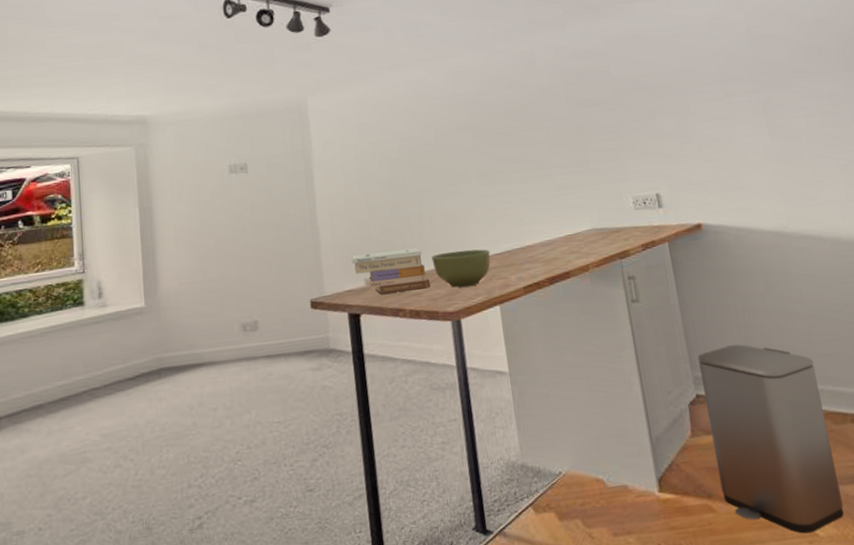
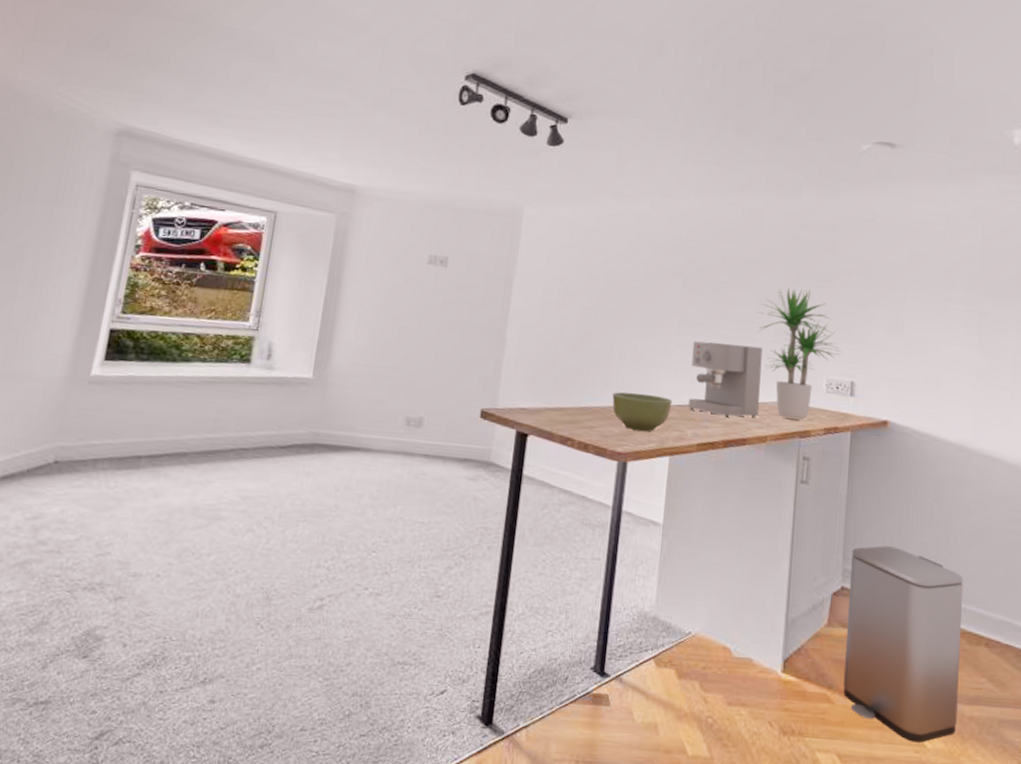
books: present [351,248,431,294] -> none [531,373,606,424]
coffee maker: none [496,180,576,256] -> present [688,341,763,418]
potted plant: none [551,114,640,244] -> present [758,288,842,421]

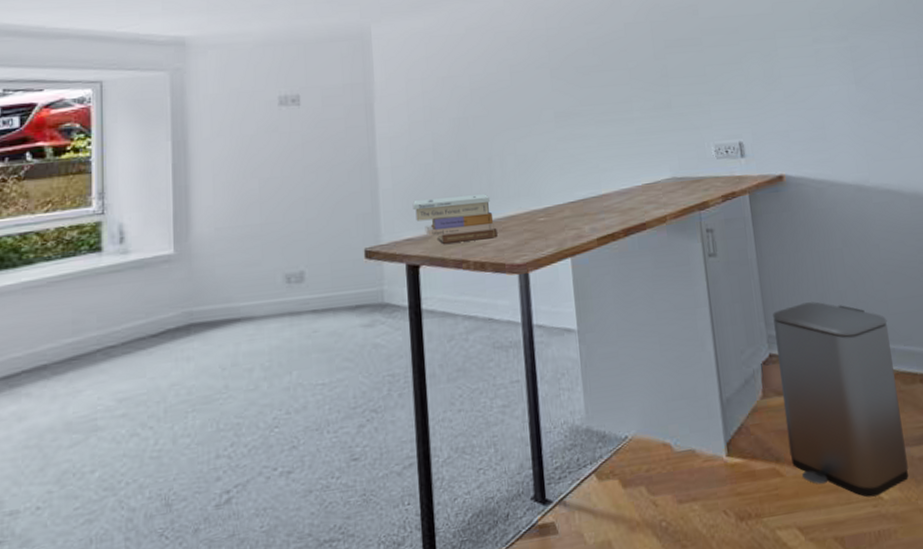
books: none [531,373,606,424] -> present [412,194,498,244]
bowl: present [612,392,673,431] -> none [500,197,564,238]
coffee maker: present [688,341,763,418] -> none [573,125,654,205]
potted plant: present [758,288,842,421] -> none [633,56,724,194]

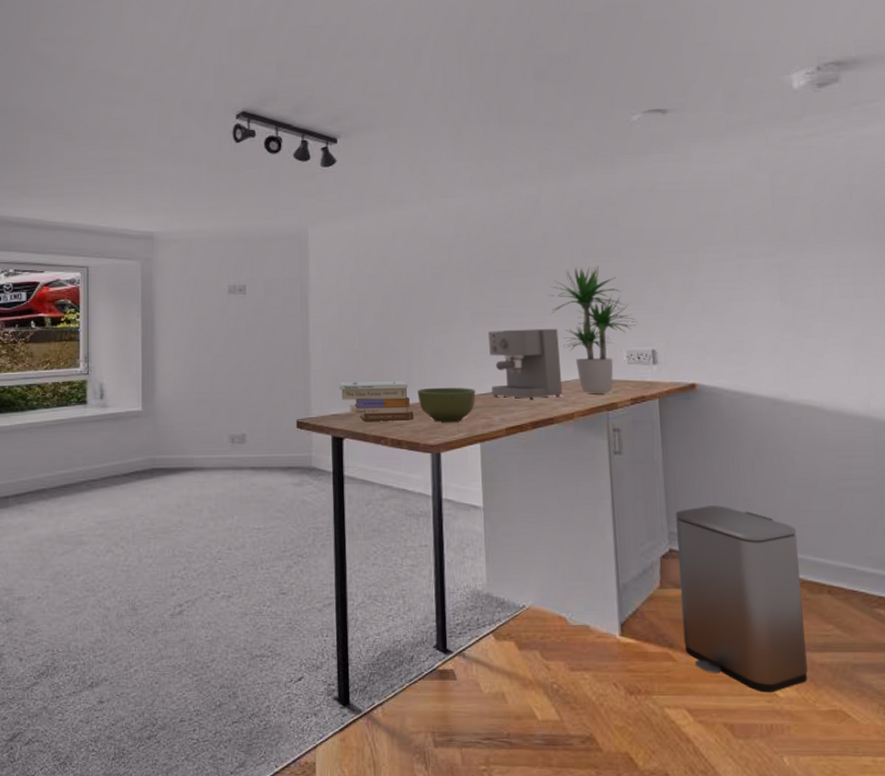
bowl: none [500,197,564,238] -> present [417,387,476,422]
coffee maker: none [573,125,654,205] -> present [488,328,563,400]
potted plant: none [633,56,724,194] -> present [549,265,638,395]

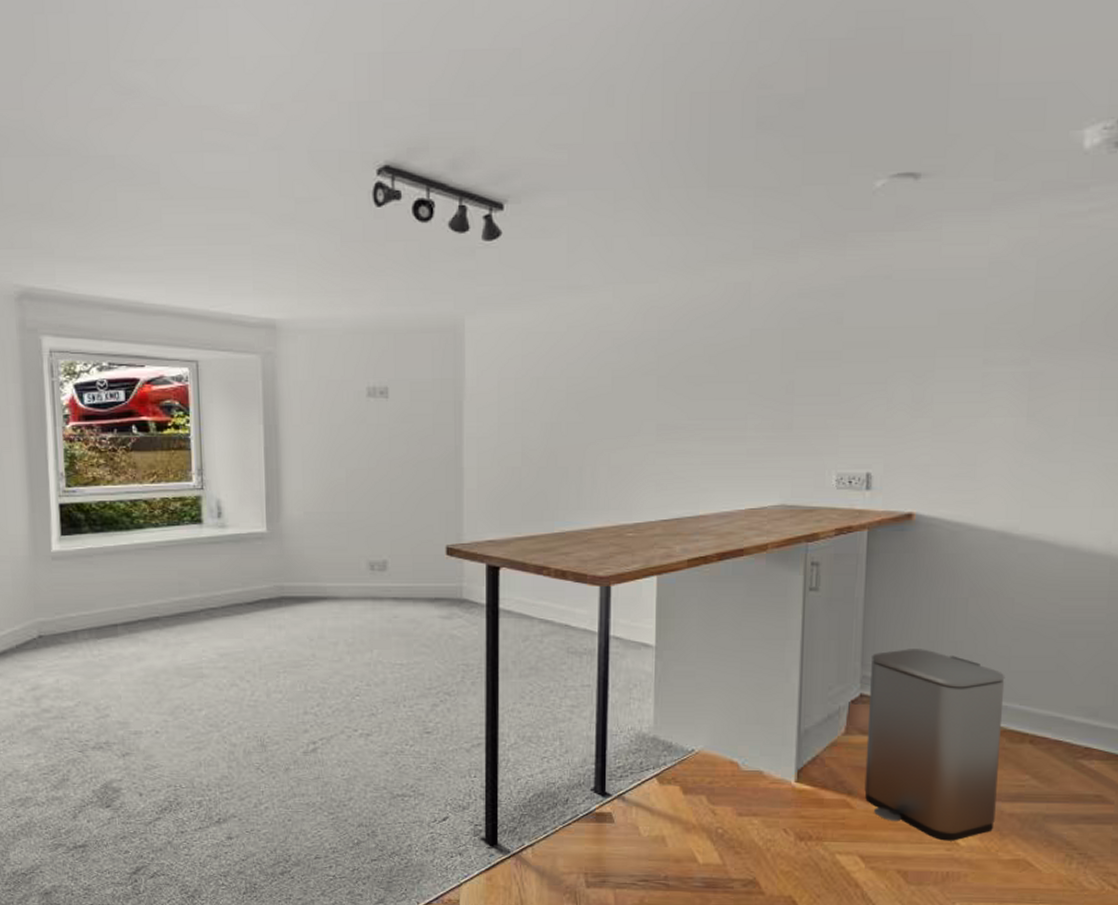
books: present [339,380,414,421] -> none [496,502,582,549]
bowl: present [417,387,476,422] -> none [588,512,656,551]
coffee maker: present [488,328,563,400] -> none [674,445,758,528]
potted plant: present [549,265,638,395] -> none [751,371,854,523]

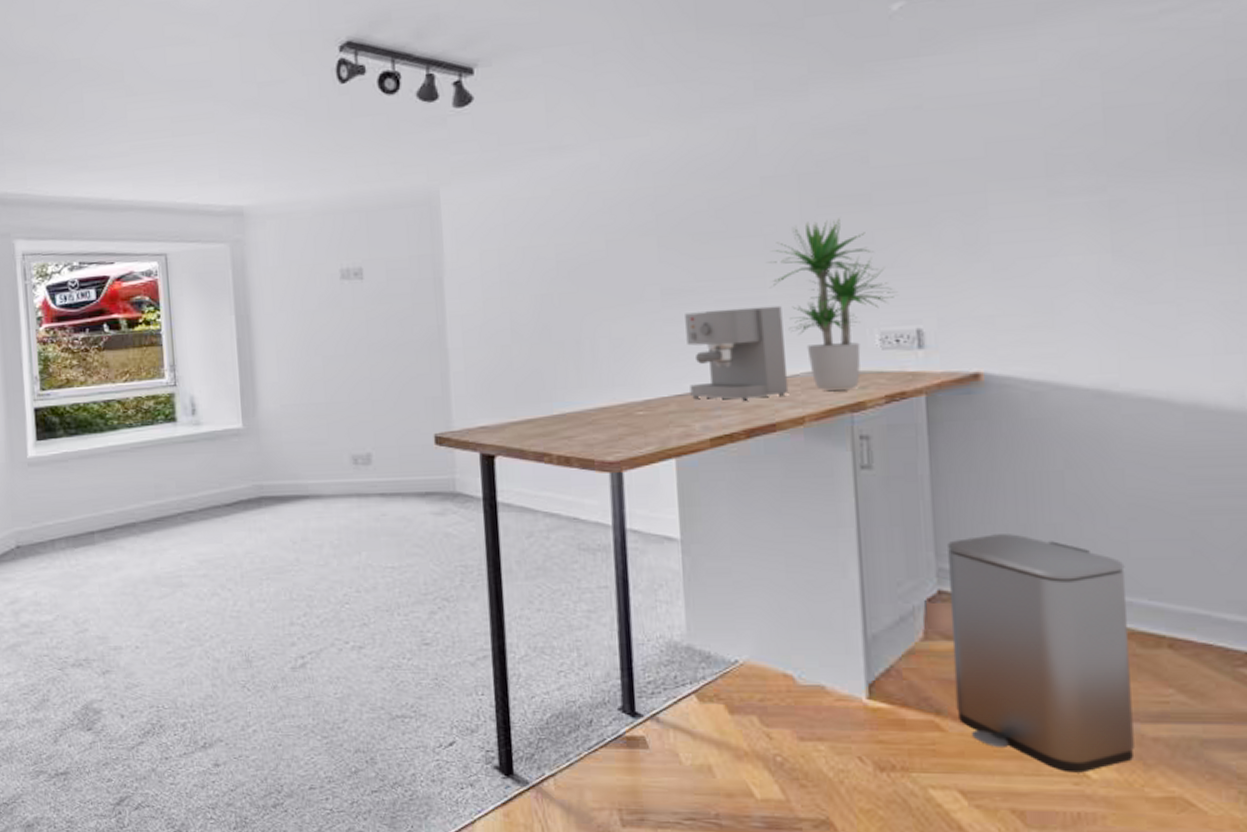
coffee maker: none [674,445,758,528] -> present [685,305,789,401]
potted plant: none [751,371,854,523] -> present [768,218,898,392]

